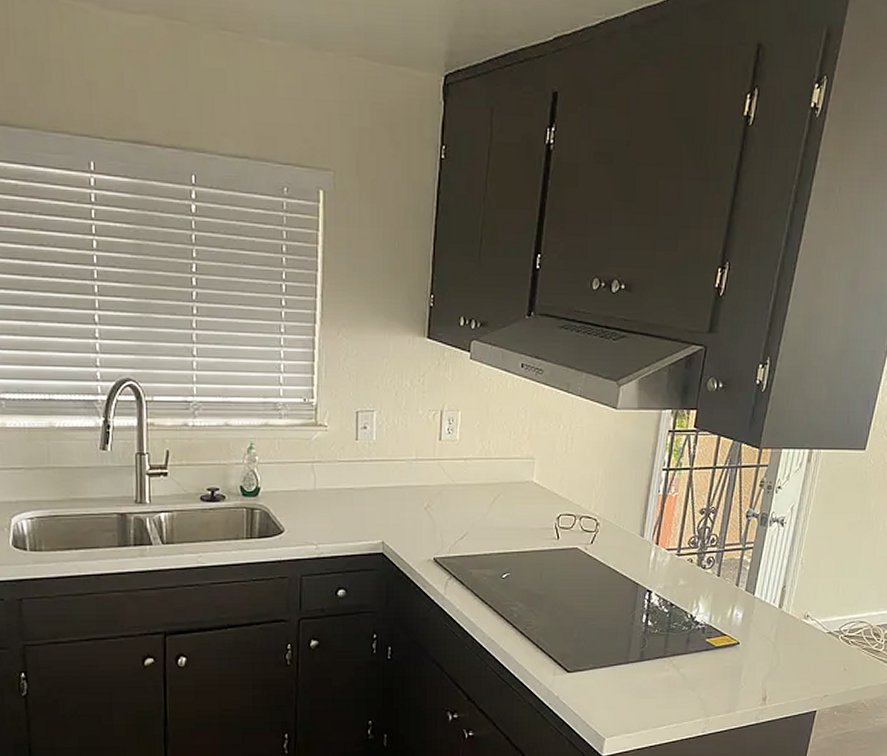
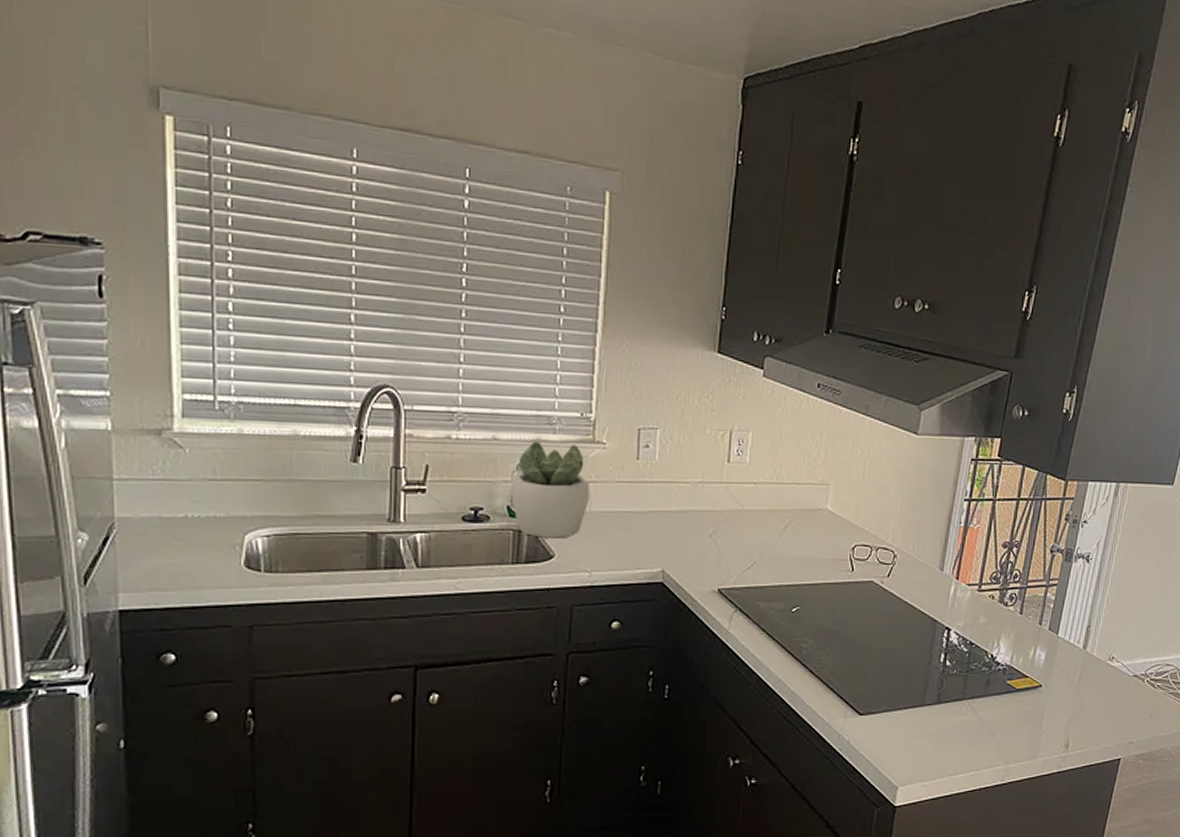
succulent plant: none [243,426,314,515] -> present [511,441,590,538]

